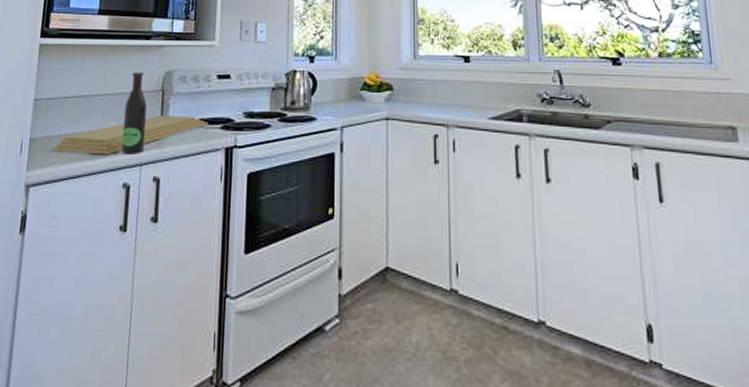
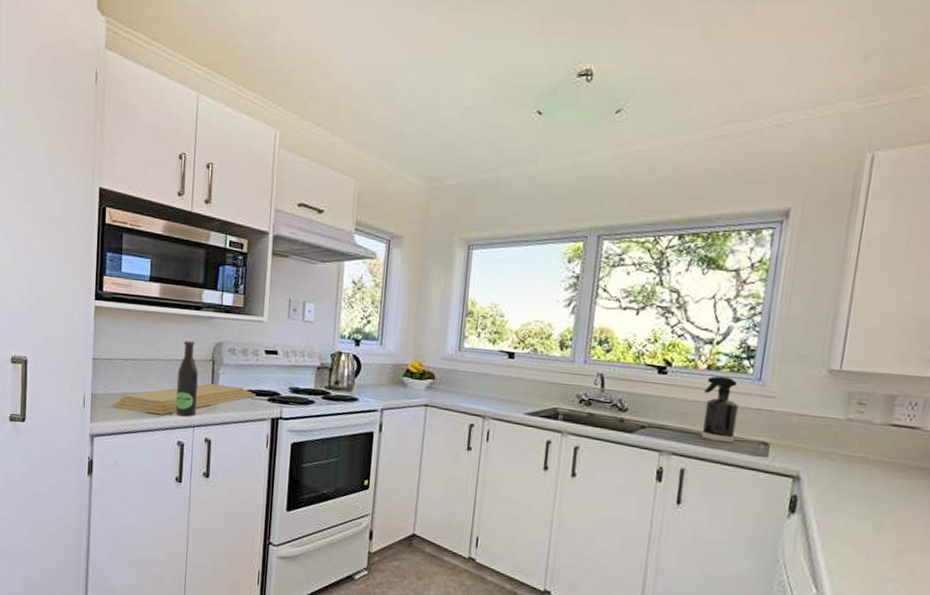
spray bottle: none [661,62,702,131] -> present [701,376,739,443]

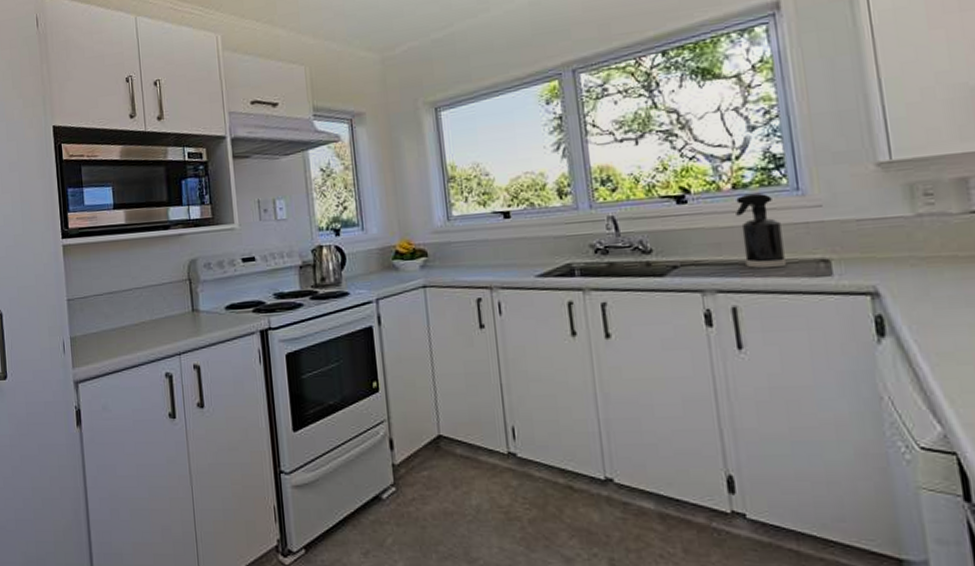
cutting board: present [113,383,257,415] -> none [93,302,240,348]
bottle: present [175,341,199,418] -> none [154,263,181,347]

